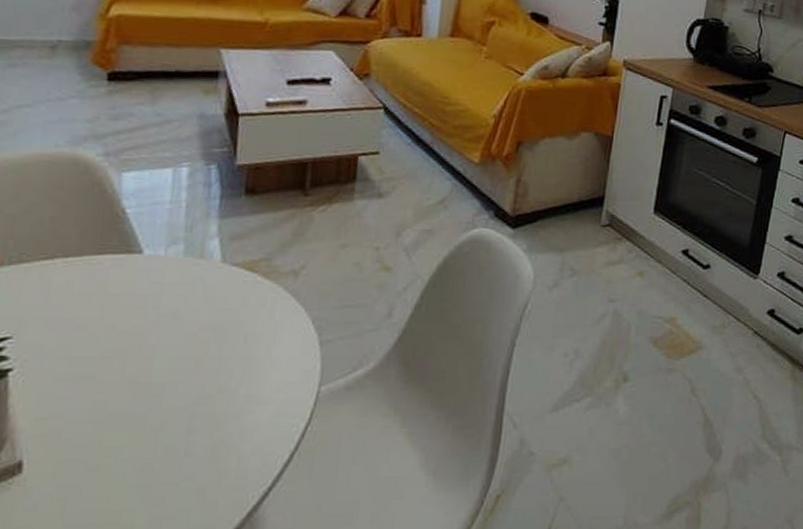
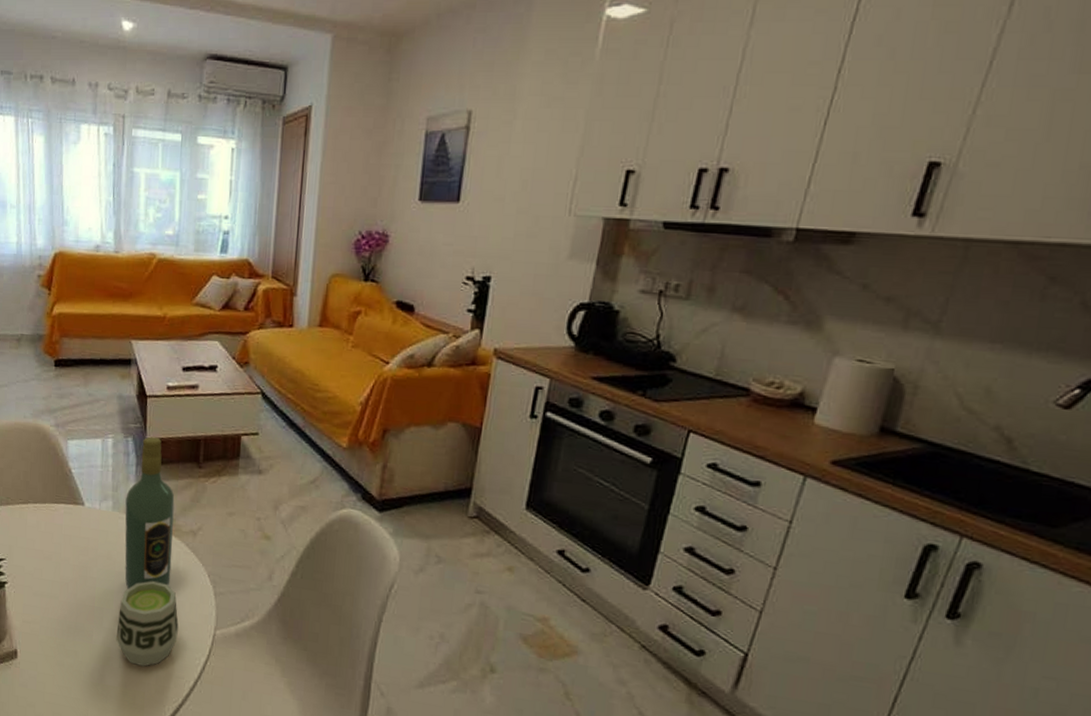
cup: none [181,338,271,449] -> present [116,581,179,667]
wine bottle: none [198,162,272,354] -> present [125,436,175,590]

